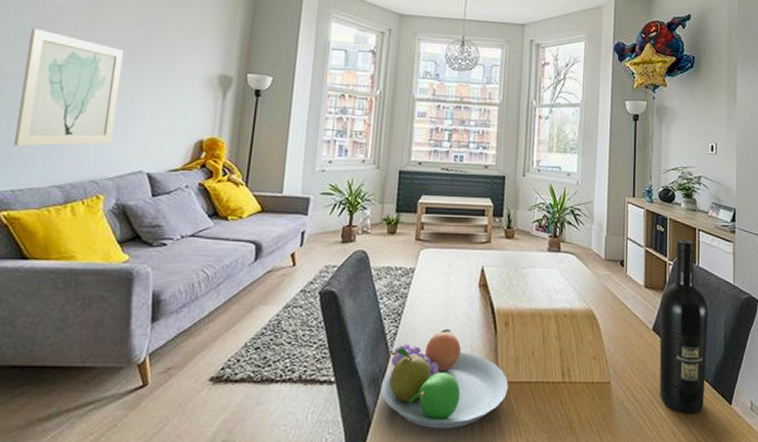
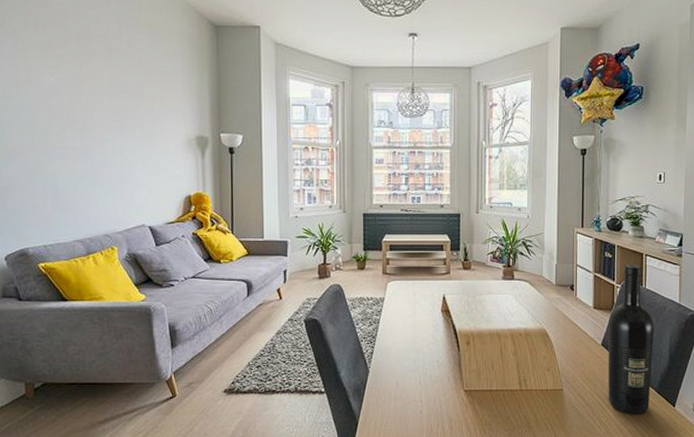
wall art: present [13,28,124,147] -> none [32,104,116,209]
fruit bowl: present [381,329,509,429] -> none [363,348,472,428]

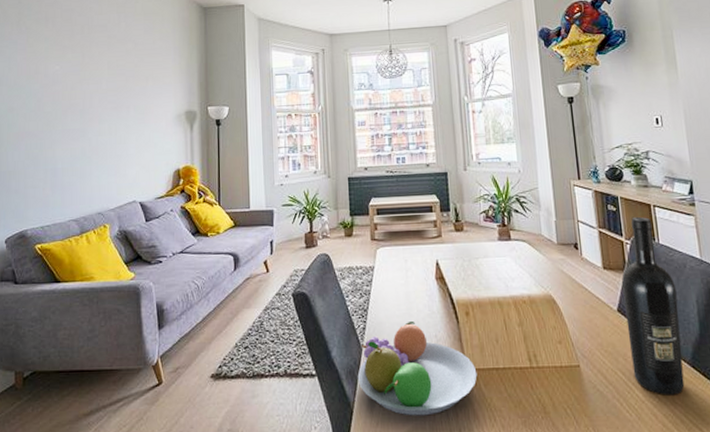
fruit bowl: none [363,348,472,428] -> present [357,322,477,416]

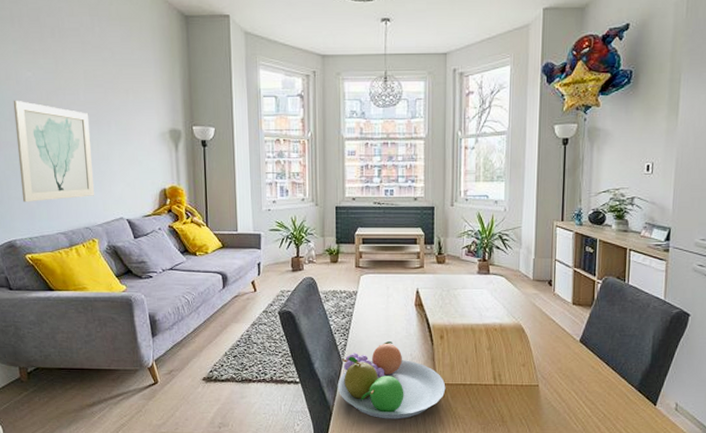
wall art: none [38,92,110,191] -> present [13,100,95,202]
wine bottle: present [622,217,685,395] -> none [585,260,637,413]

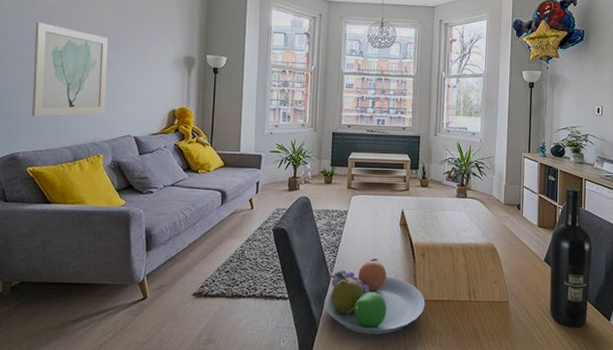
wine bottle: none [585,260,637,413] -> present [549,188,592,328]

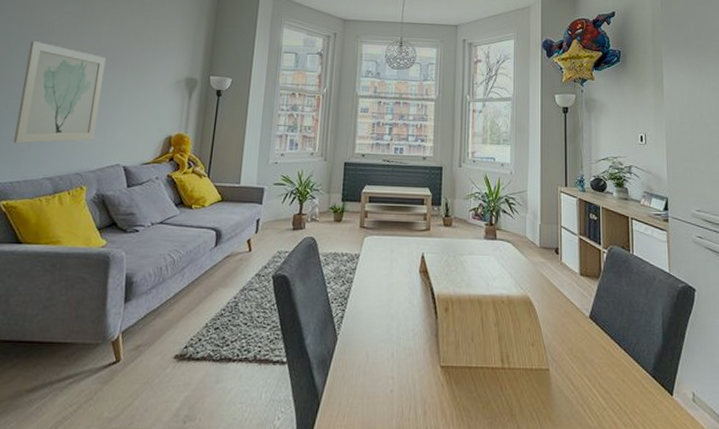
fruit bowl: present [324,259,426,335] -> none [329,313,450,412]
wine bottle: present [549,188,592,328] -> none [596,228,645,404]

